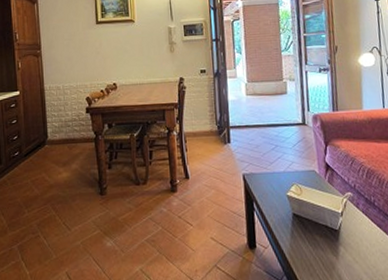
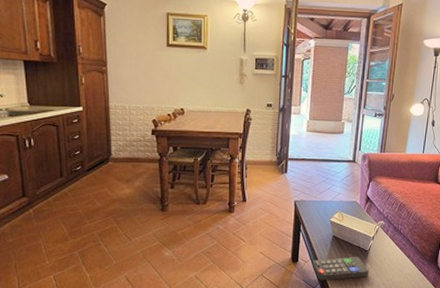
remote control: none [272,239,344,271] -> present [312,257,369,280]

